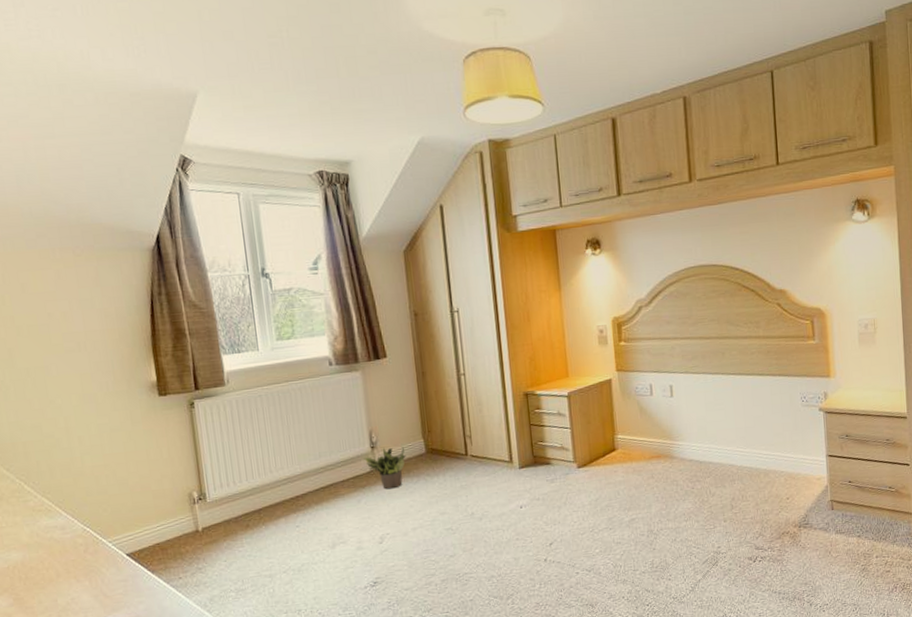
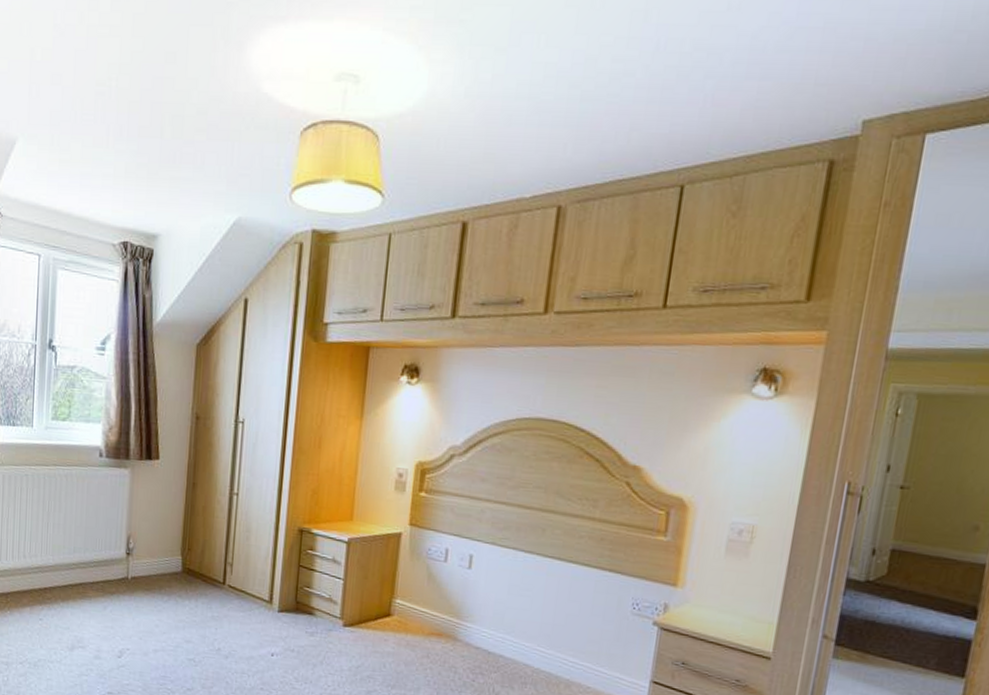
potted plant: present [363,447,406,490] -> none [117,557,161,603]

